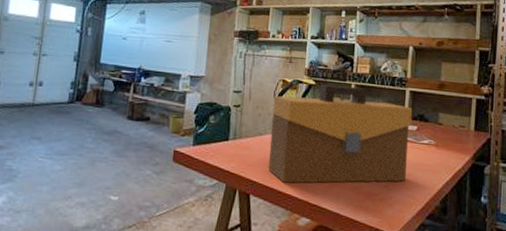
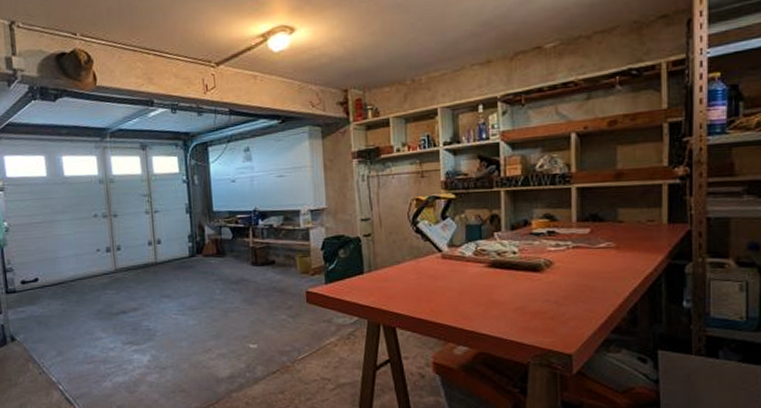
toolbox: present [268,84,413,183] -> none [408,193,583,311]

